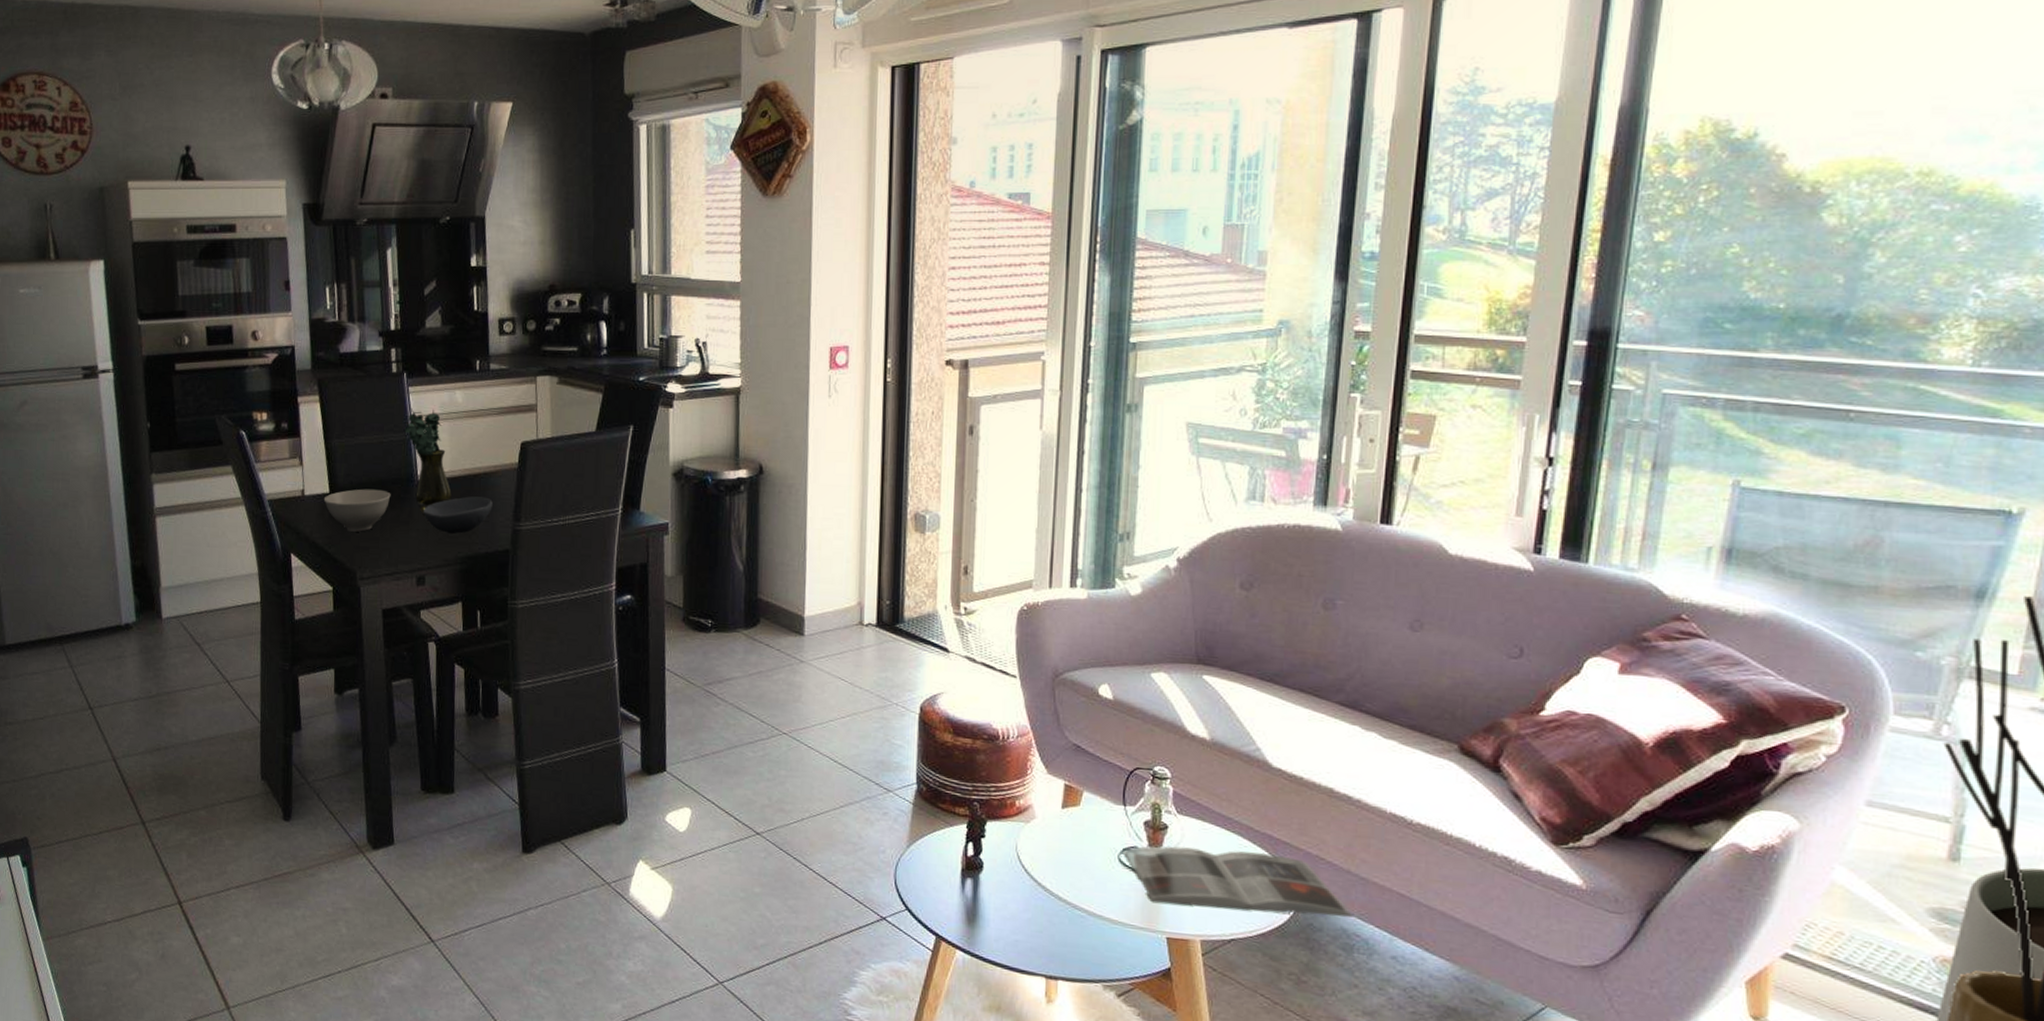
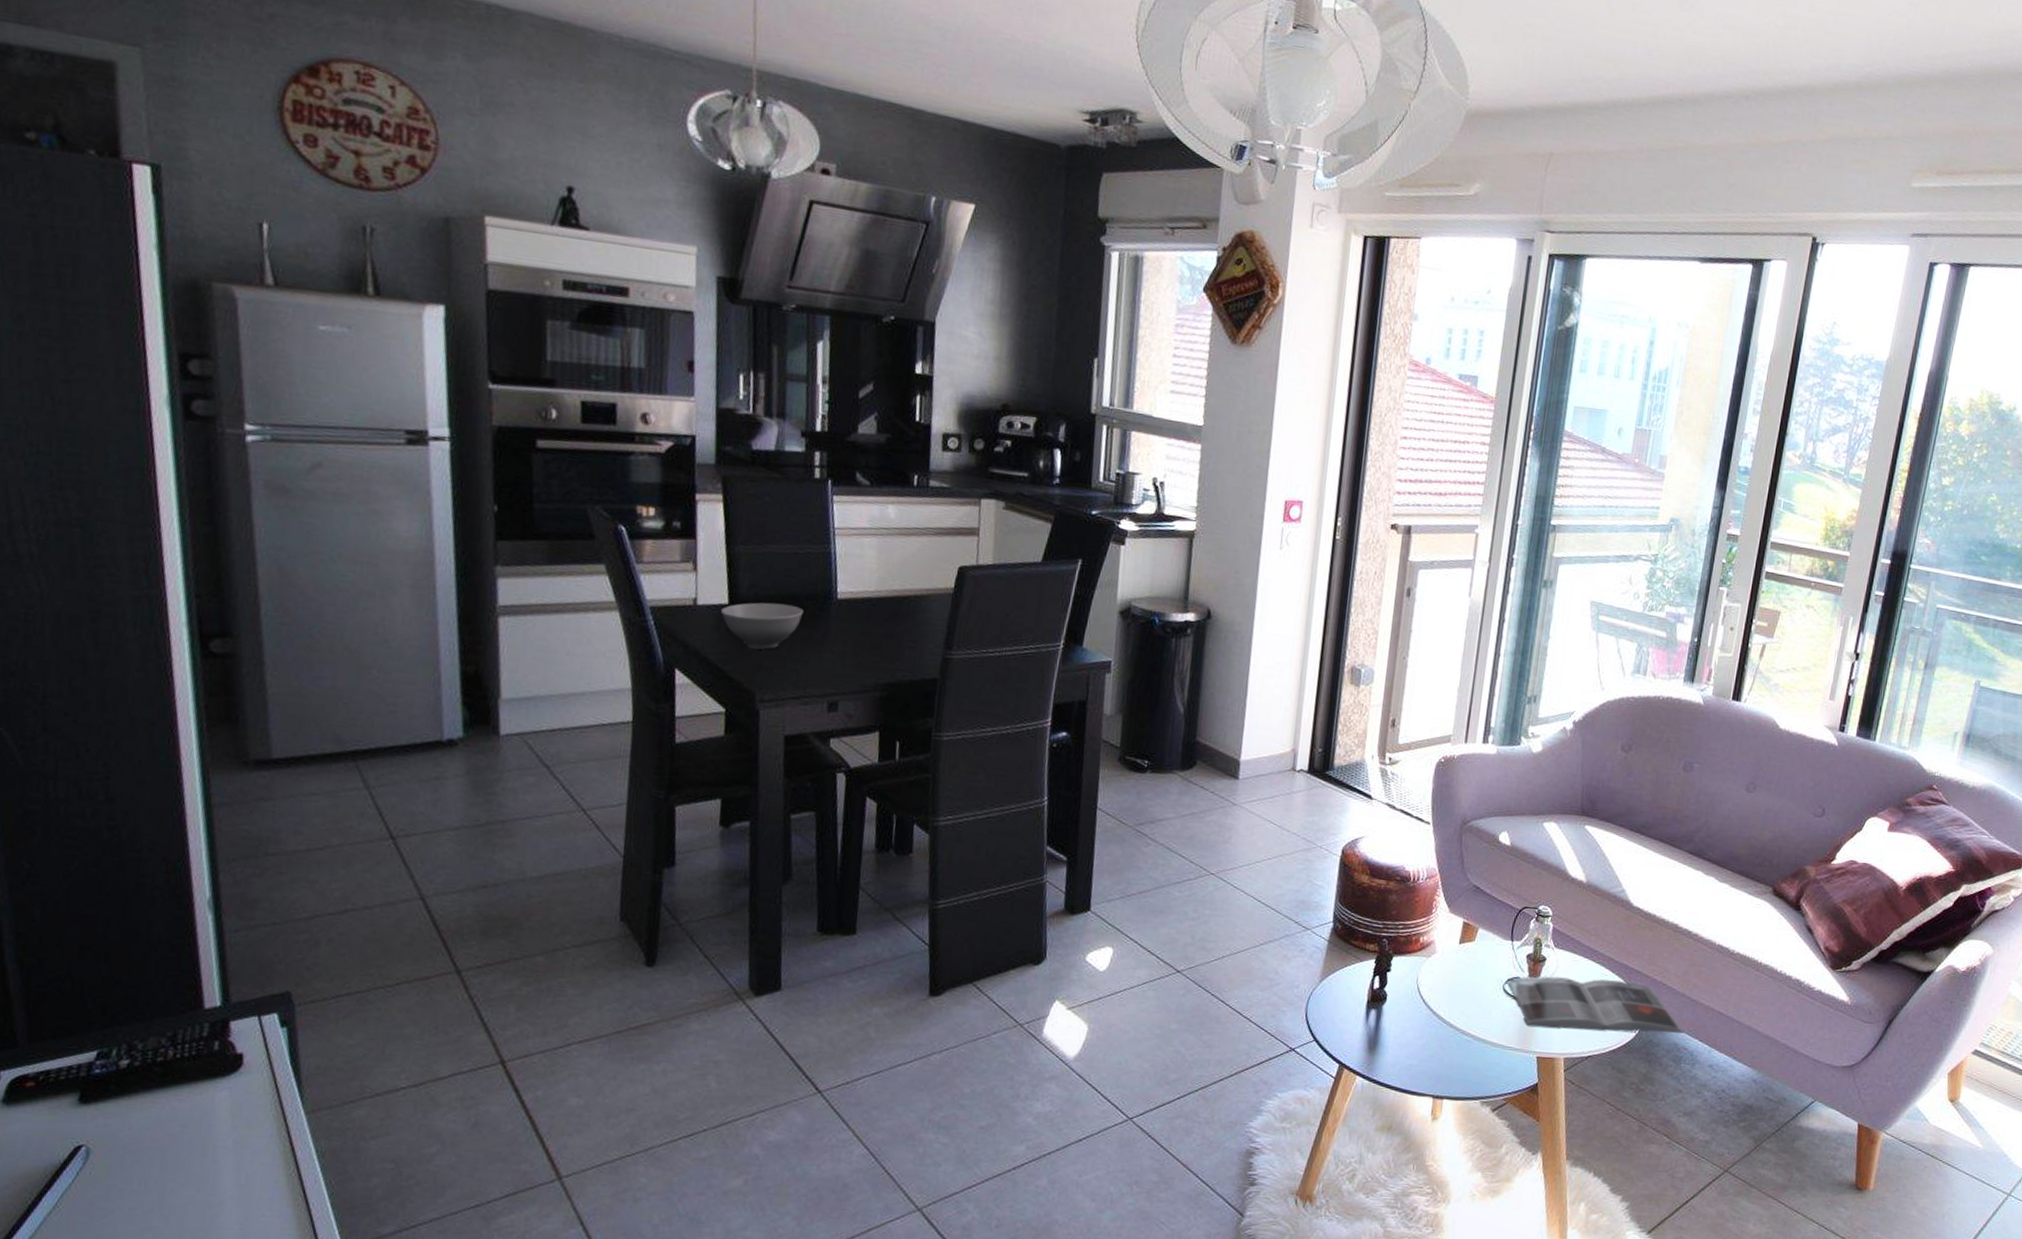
vase: present [404,408,452,516] -> none [824,519,876,637]
bowl: present [423,496,493,535] -> none [841,619,922,659]

